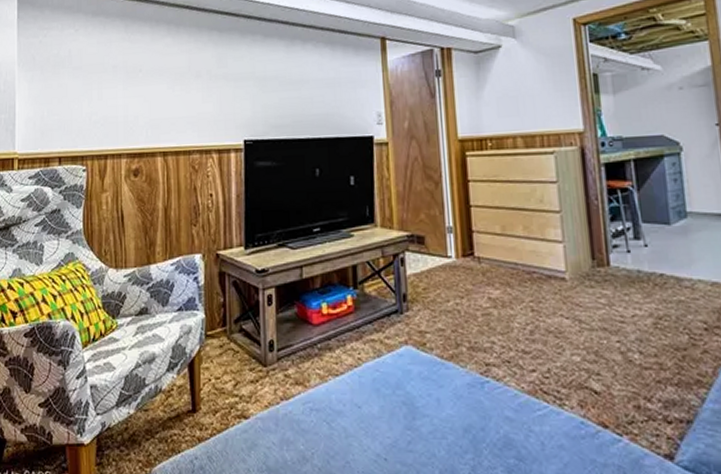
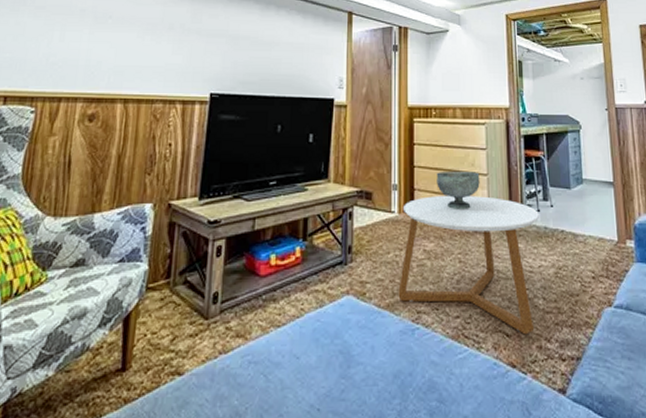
coffee table: none [462,236,630,393] -> present [398,195,539,335]
decorative bowl: none [498,208,552,254] -> present [436,171,480,211]

